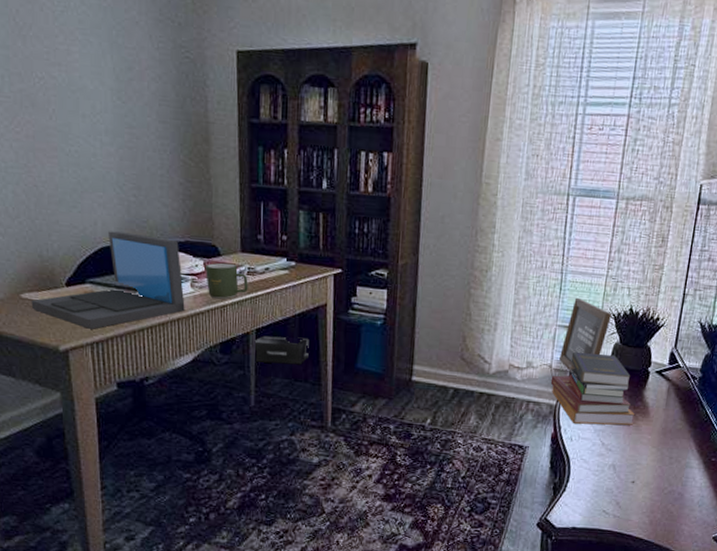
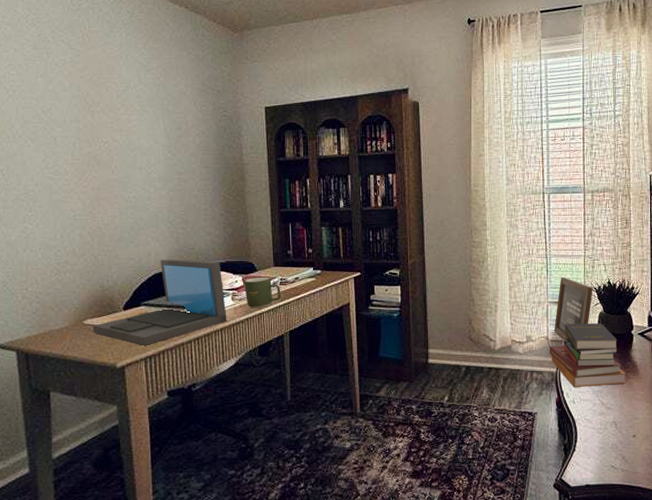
box: present [254,335,309,365] -> none [288,335,336,360]

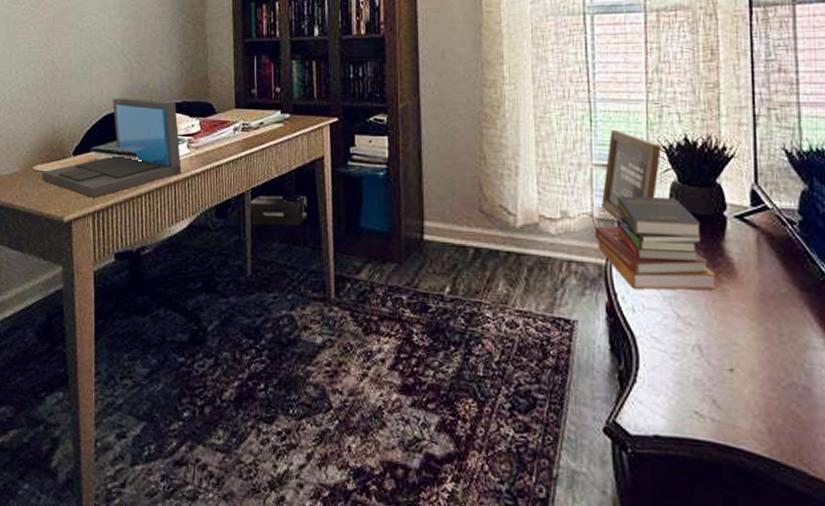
mug: present [243,276,281,308] -> none [200,120,243,159]
box: none [288,335,336,360] -> present [250,195,307,227]

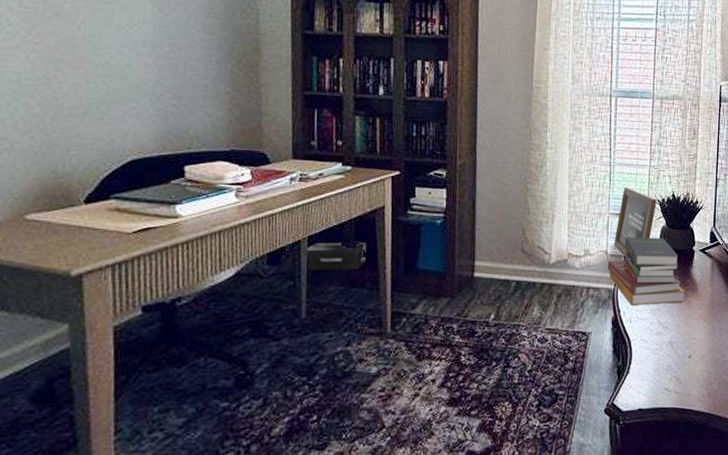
laptop: present [41,97,181,198] -> none [38,141,228,249]

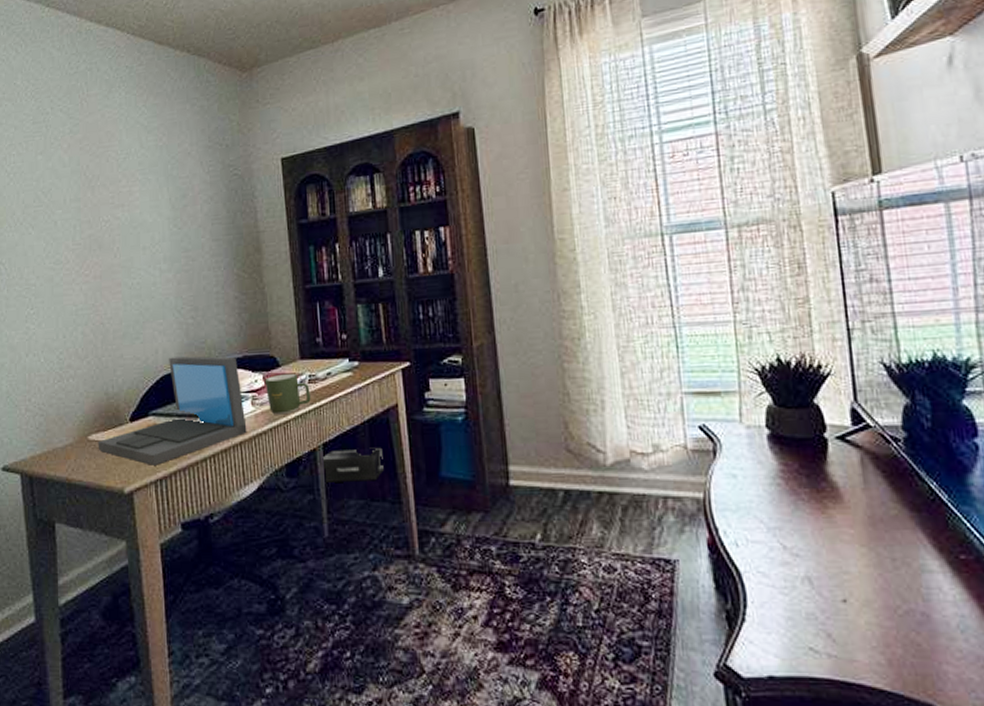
laptop: none [38,141,228,249] -> present [98,355,247,465]
mug: none [251,170,300,208] -> present [264,373,311,415]
books: present [607,237,686,305] -> none [689,423,822,521]
picture frame: present [614,187,657,253] -> none [694,354,754,447]

